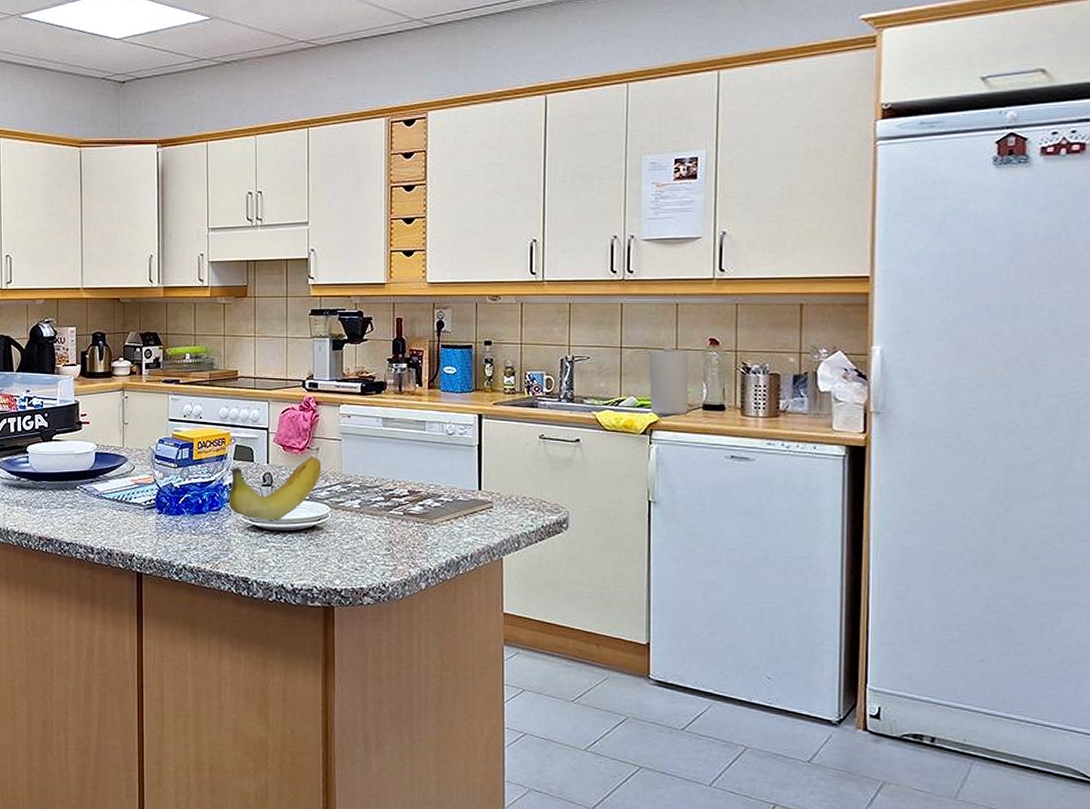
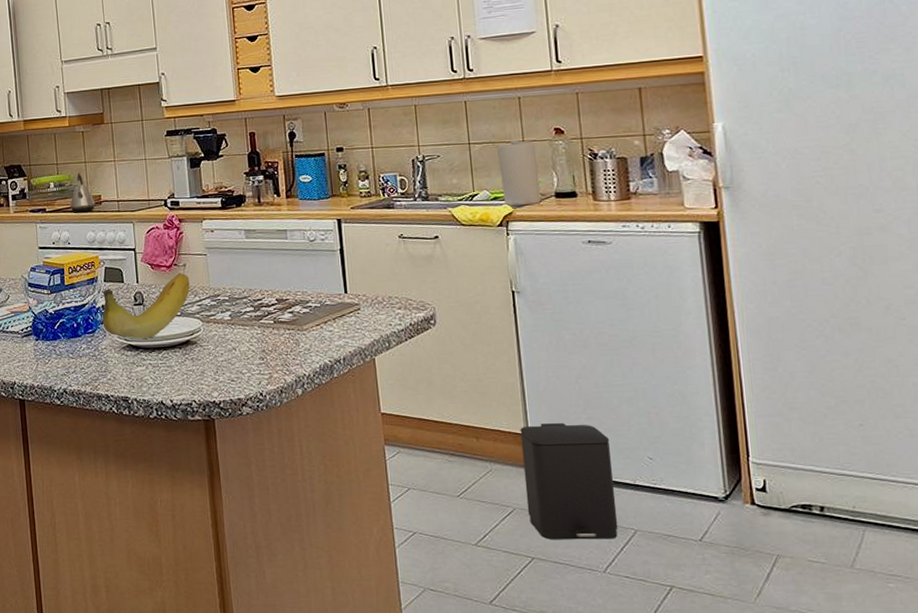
kettle: none [204,346,231,387] -> present [70,173,96,213]
pedal bin: none [640,636,731,754] -> present [520,423,618,540]

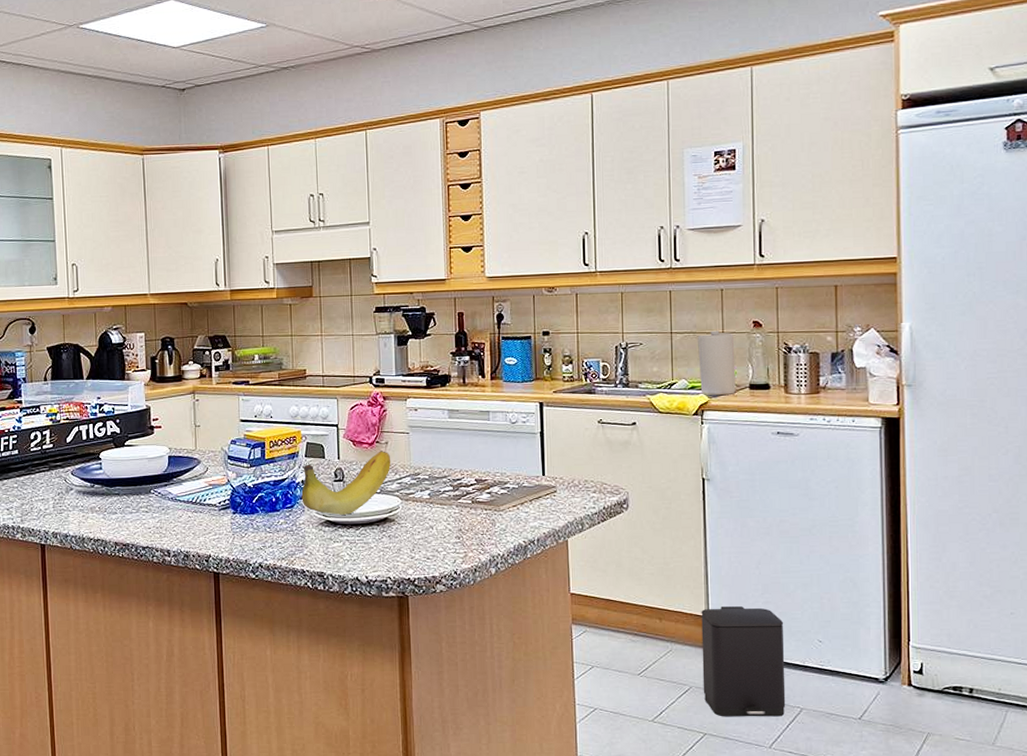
kettle: present [70,173,96,213] -> none [274,346,300,387]

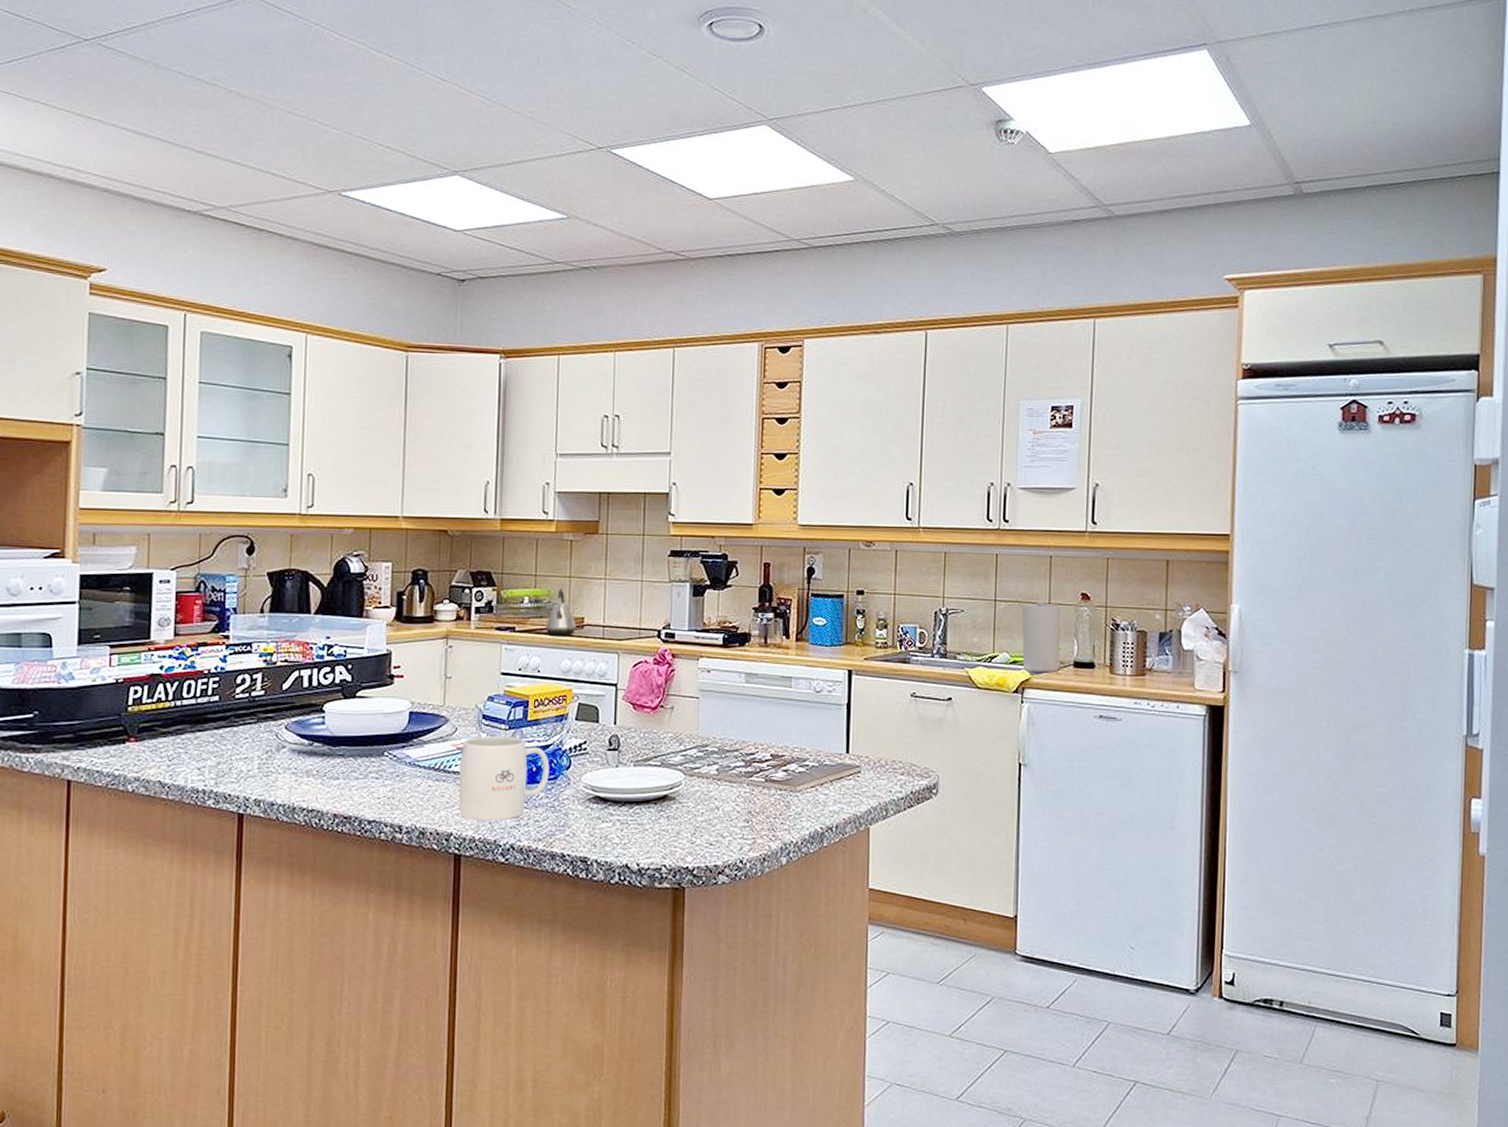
mug: none [212,473,287,544] -> present [459,736,550,821]
kettle: none [274,346,300,387] -> present [545,589,577,636]
fruit: present [301,451,391,515] -> none [567,717,676,790]
pedal bin: present [701,606,786,717] -> none [1006,907,1096,1032]

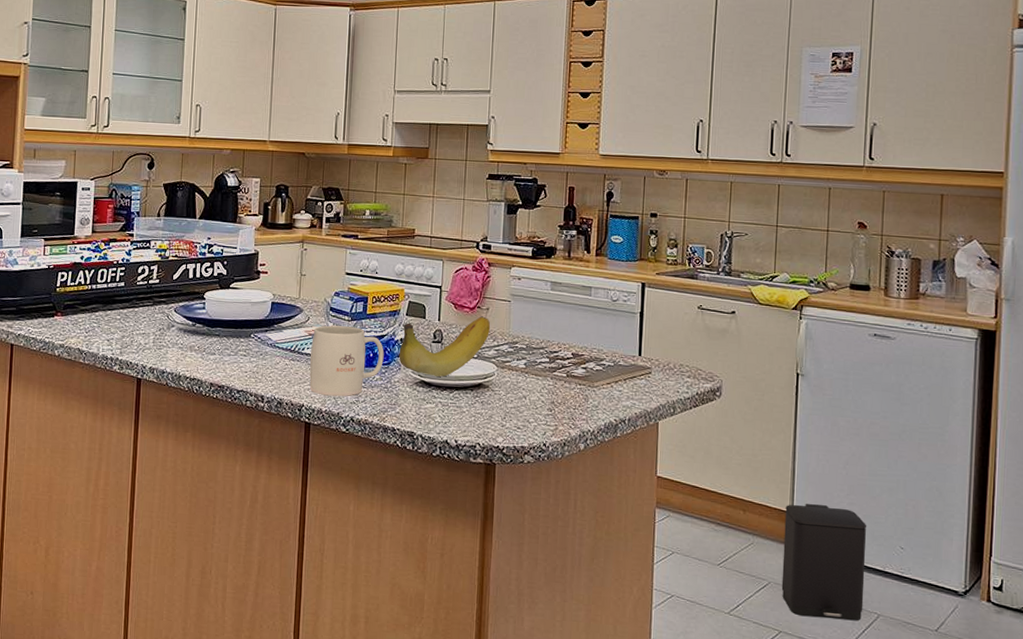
kettle: present [545,589,577,636] -> none [382,204,409,245]
fruit: none [567,717,676,790] -> present [399,316,491,377]
pedal bin: none [1006,907,1096,1032] -> present [781,504,867,621]
paper towel holder: present [1022,601,1061,673] -> none [801,227,838,293]

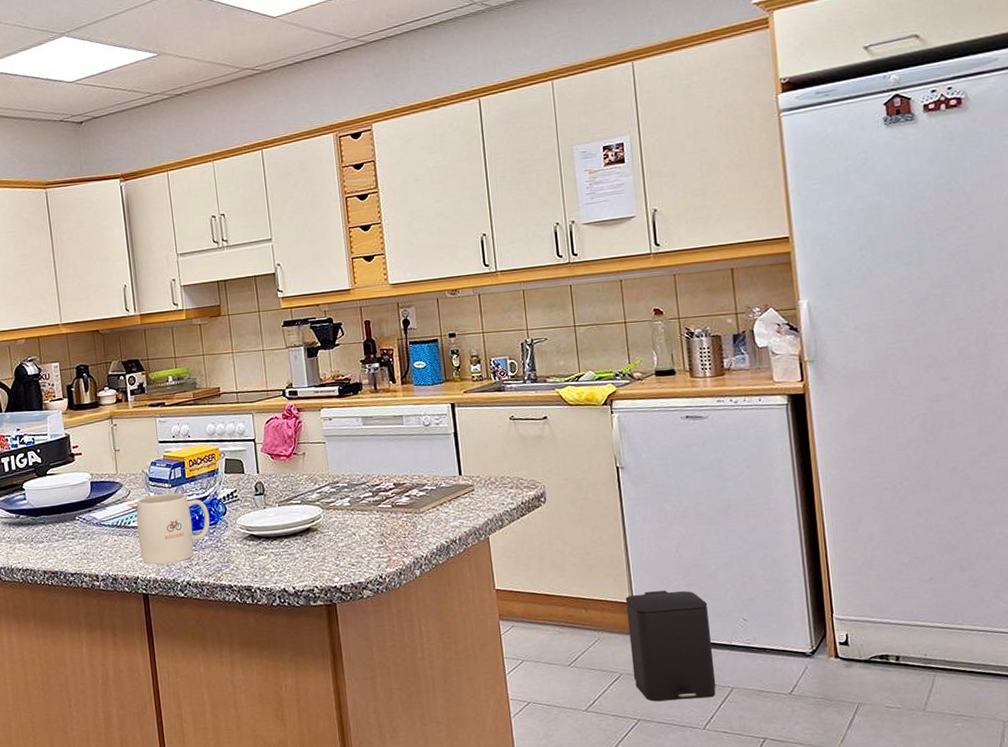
fruit: present [399,316,491,377] -> none [223,462,310,528]

